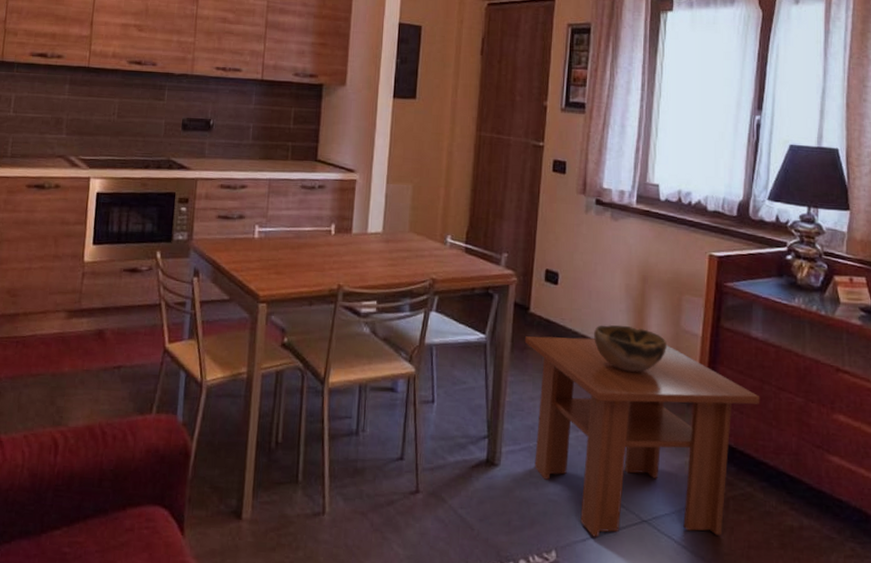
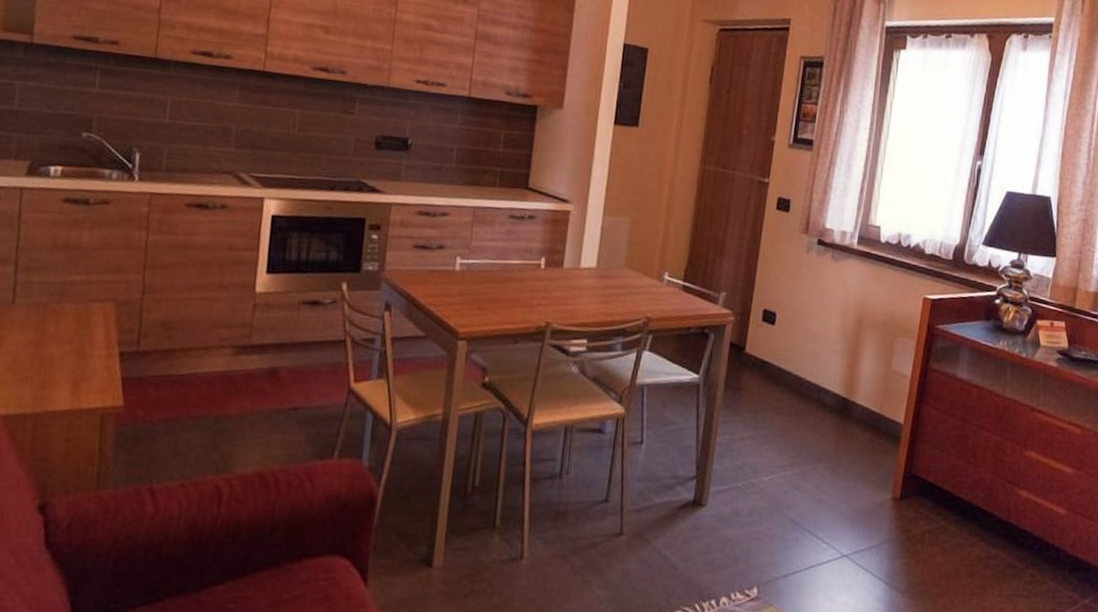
coffee table: present [524,336,760,537] -> none [738,376,961,573]
decorative bowl: present [594,325,667,372] -> none [807,365,877,412]

